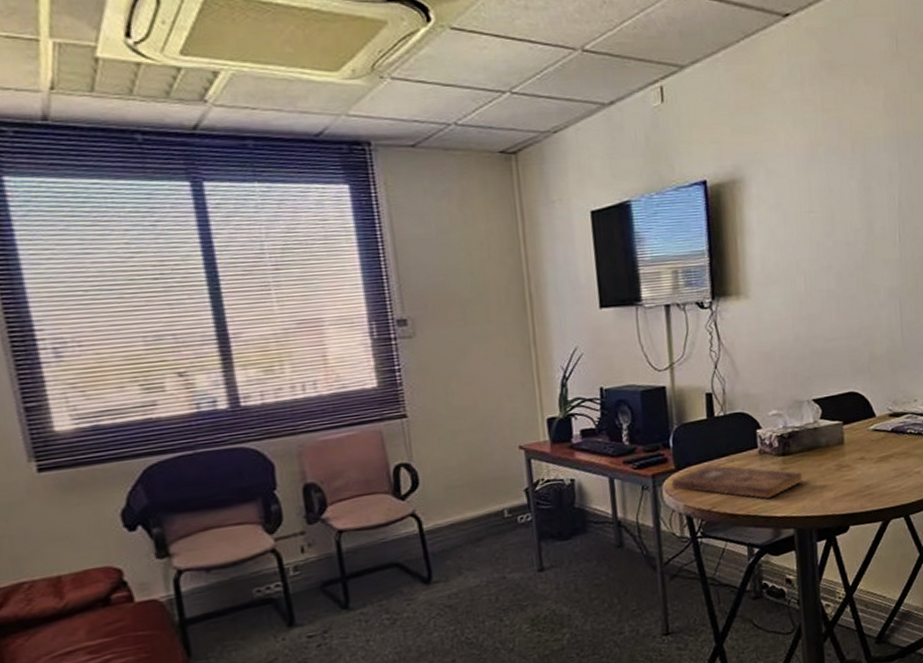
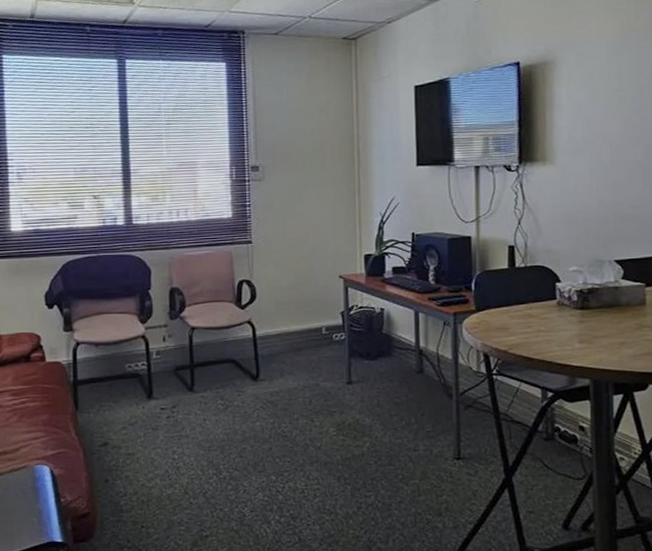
bible: present [671,465,802,499] -> none [471,310,600,348]

